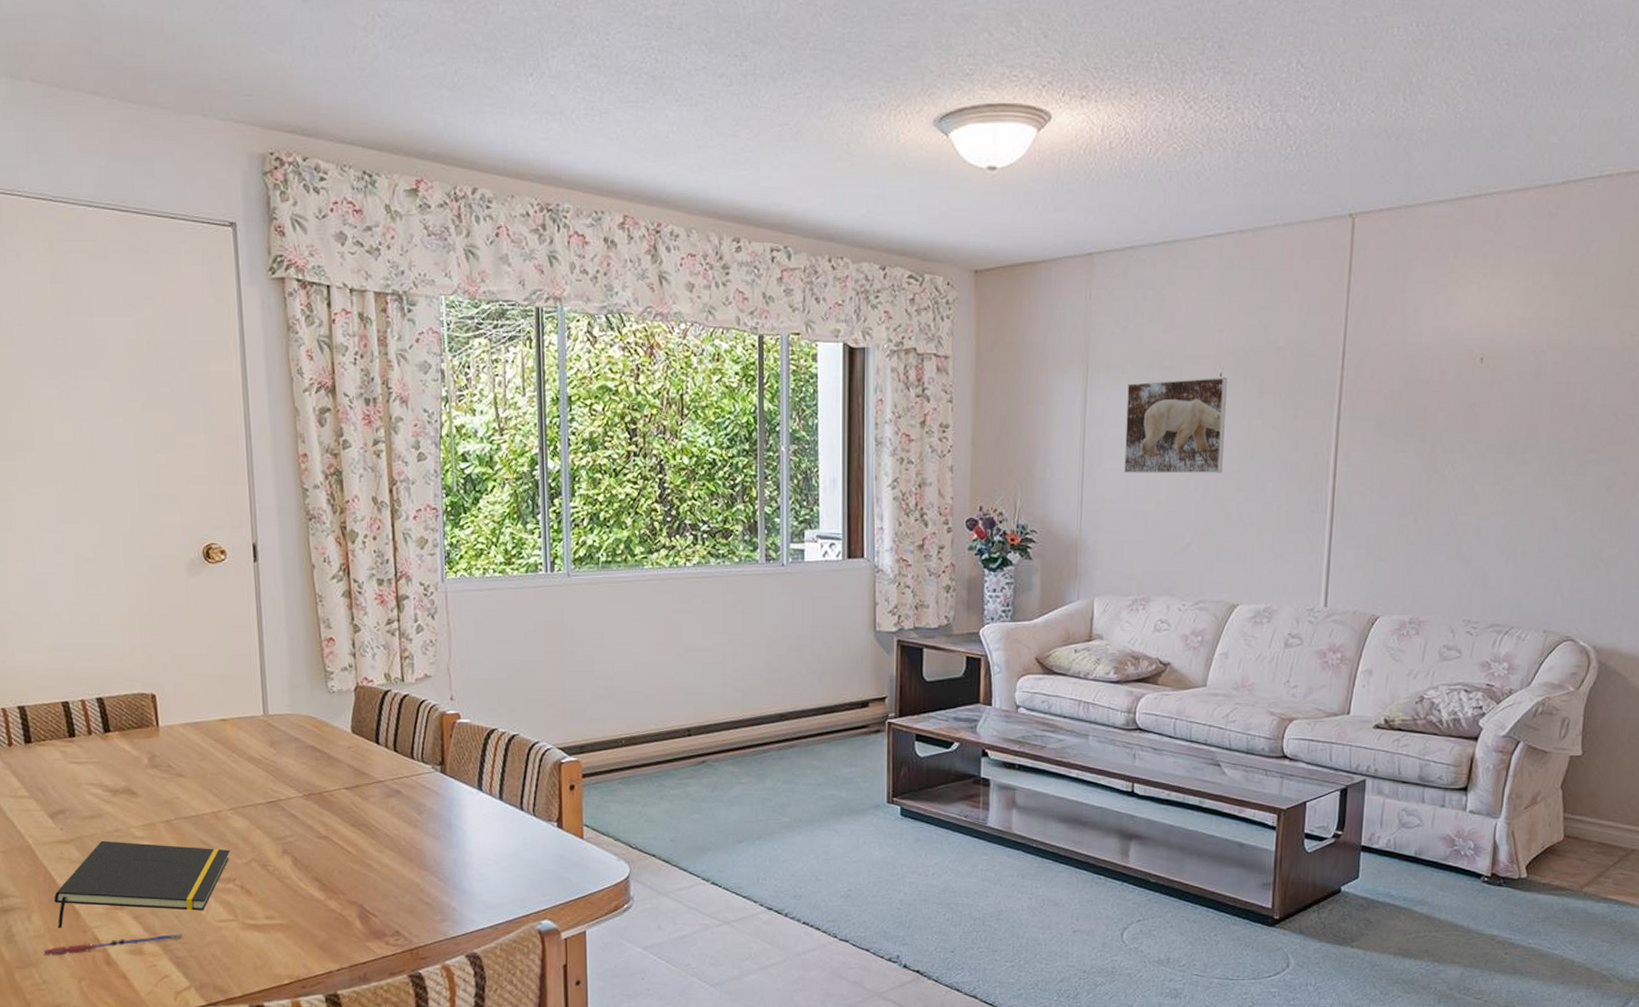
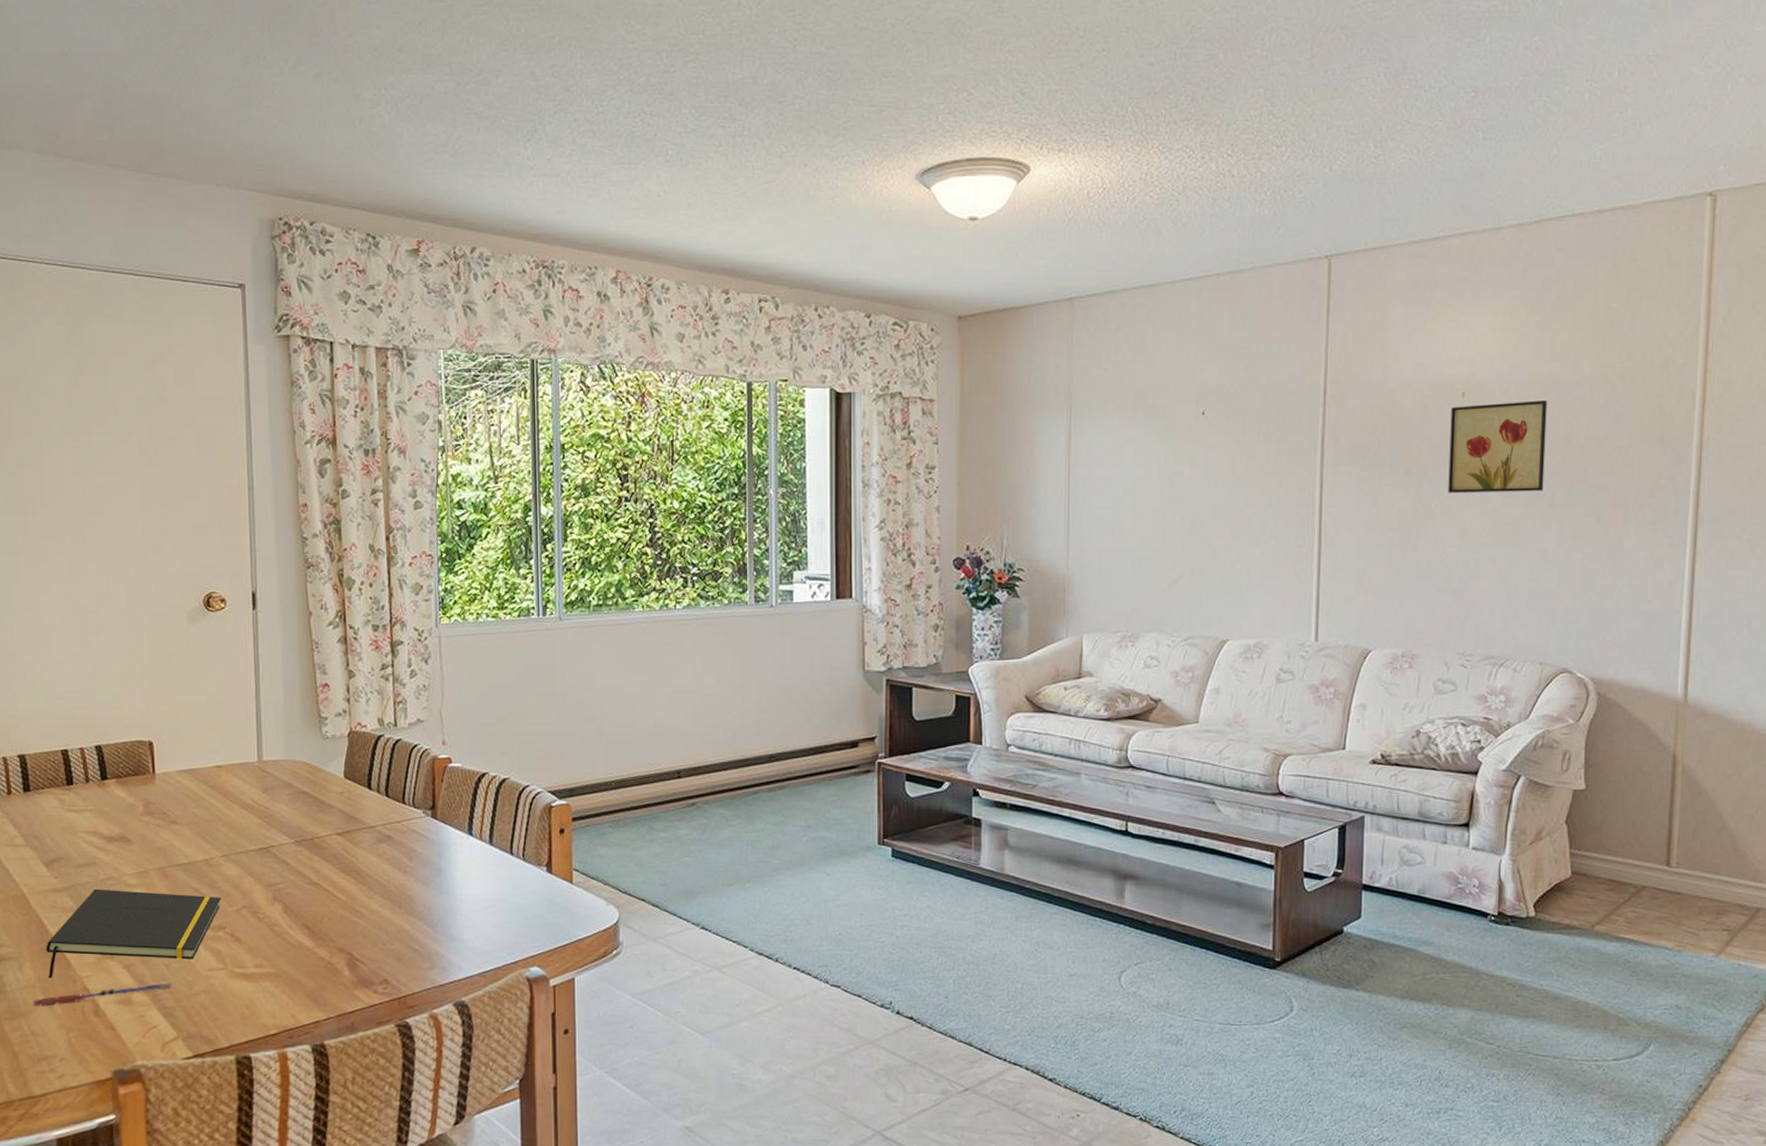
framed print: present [1124,377,1227,474] -> none [1110,415,1210,511]
wall art: none [1461,367,1565,461] -> present [1448,401,1548,493]

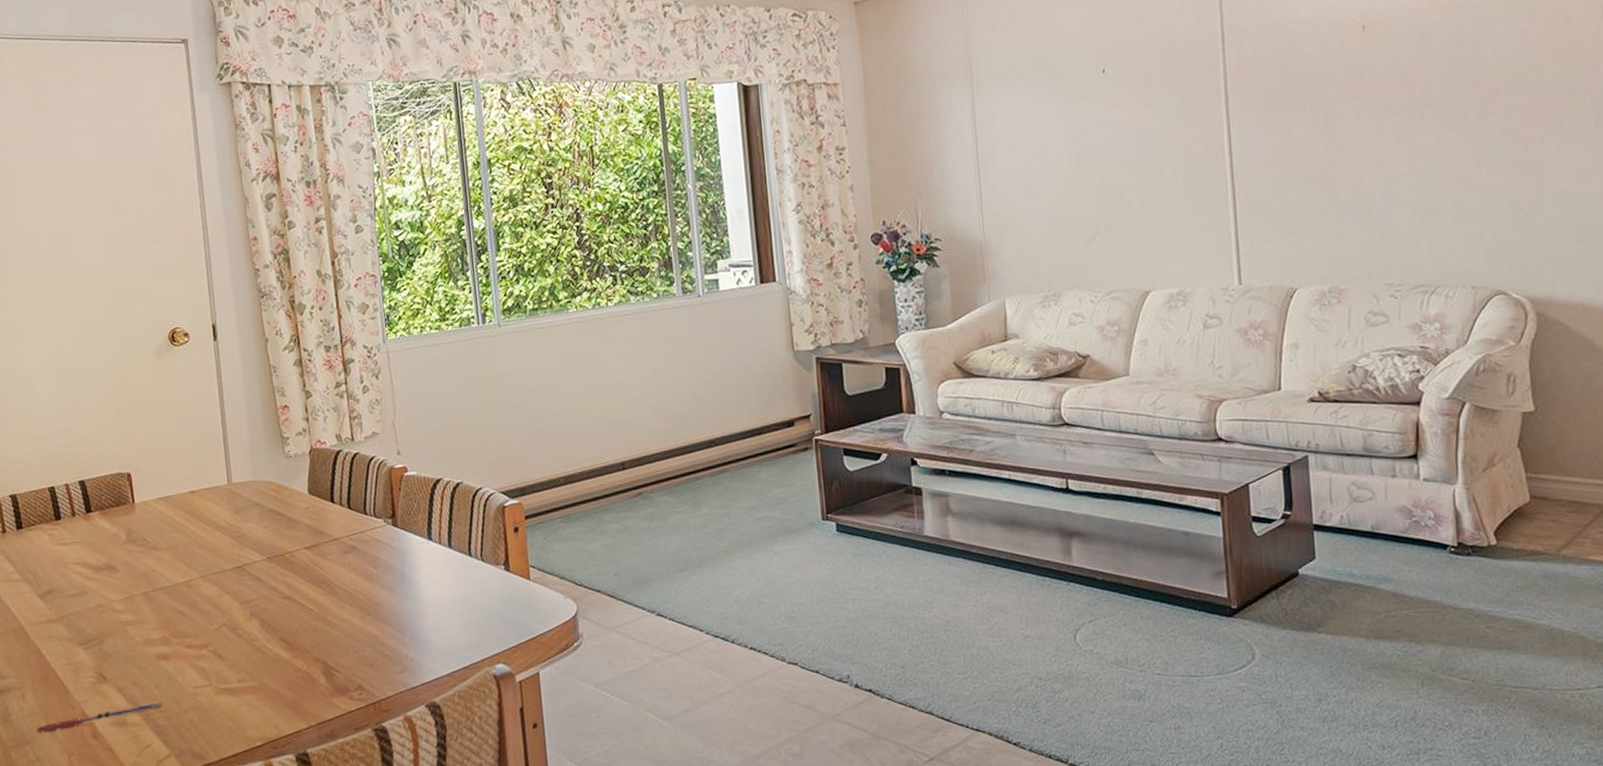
notepad: present [46,888,221,979] -> none [45,616,202,706]
wall art: present [1448,401,1548,493] -> none [1352,25,1456,126]

